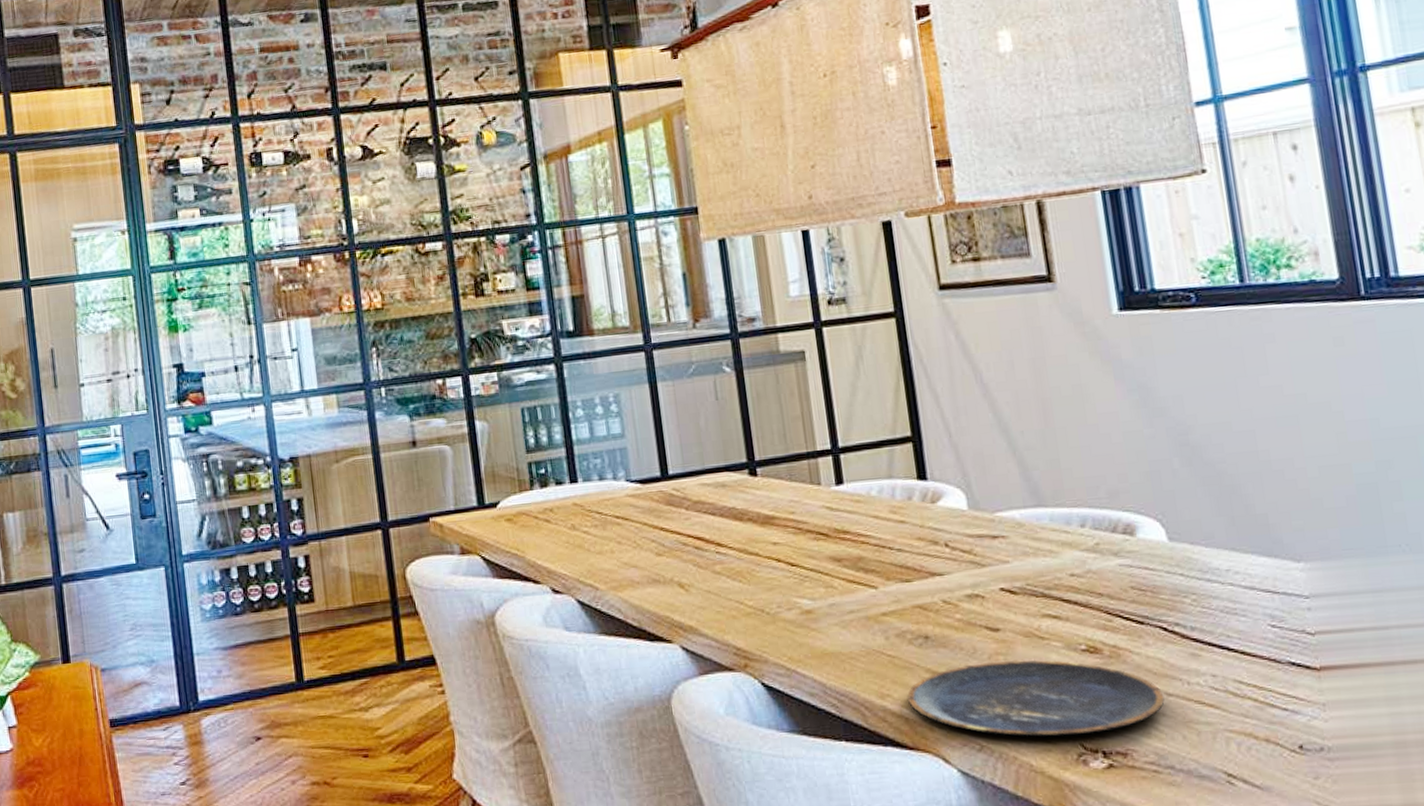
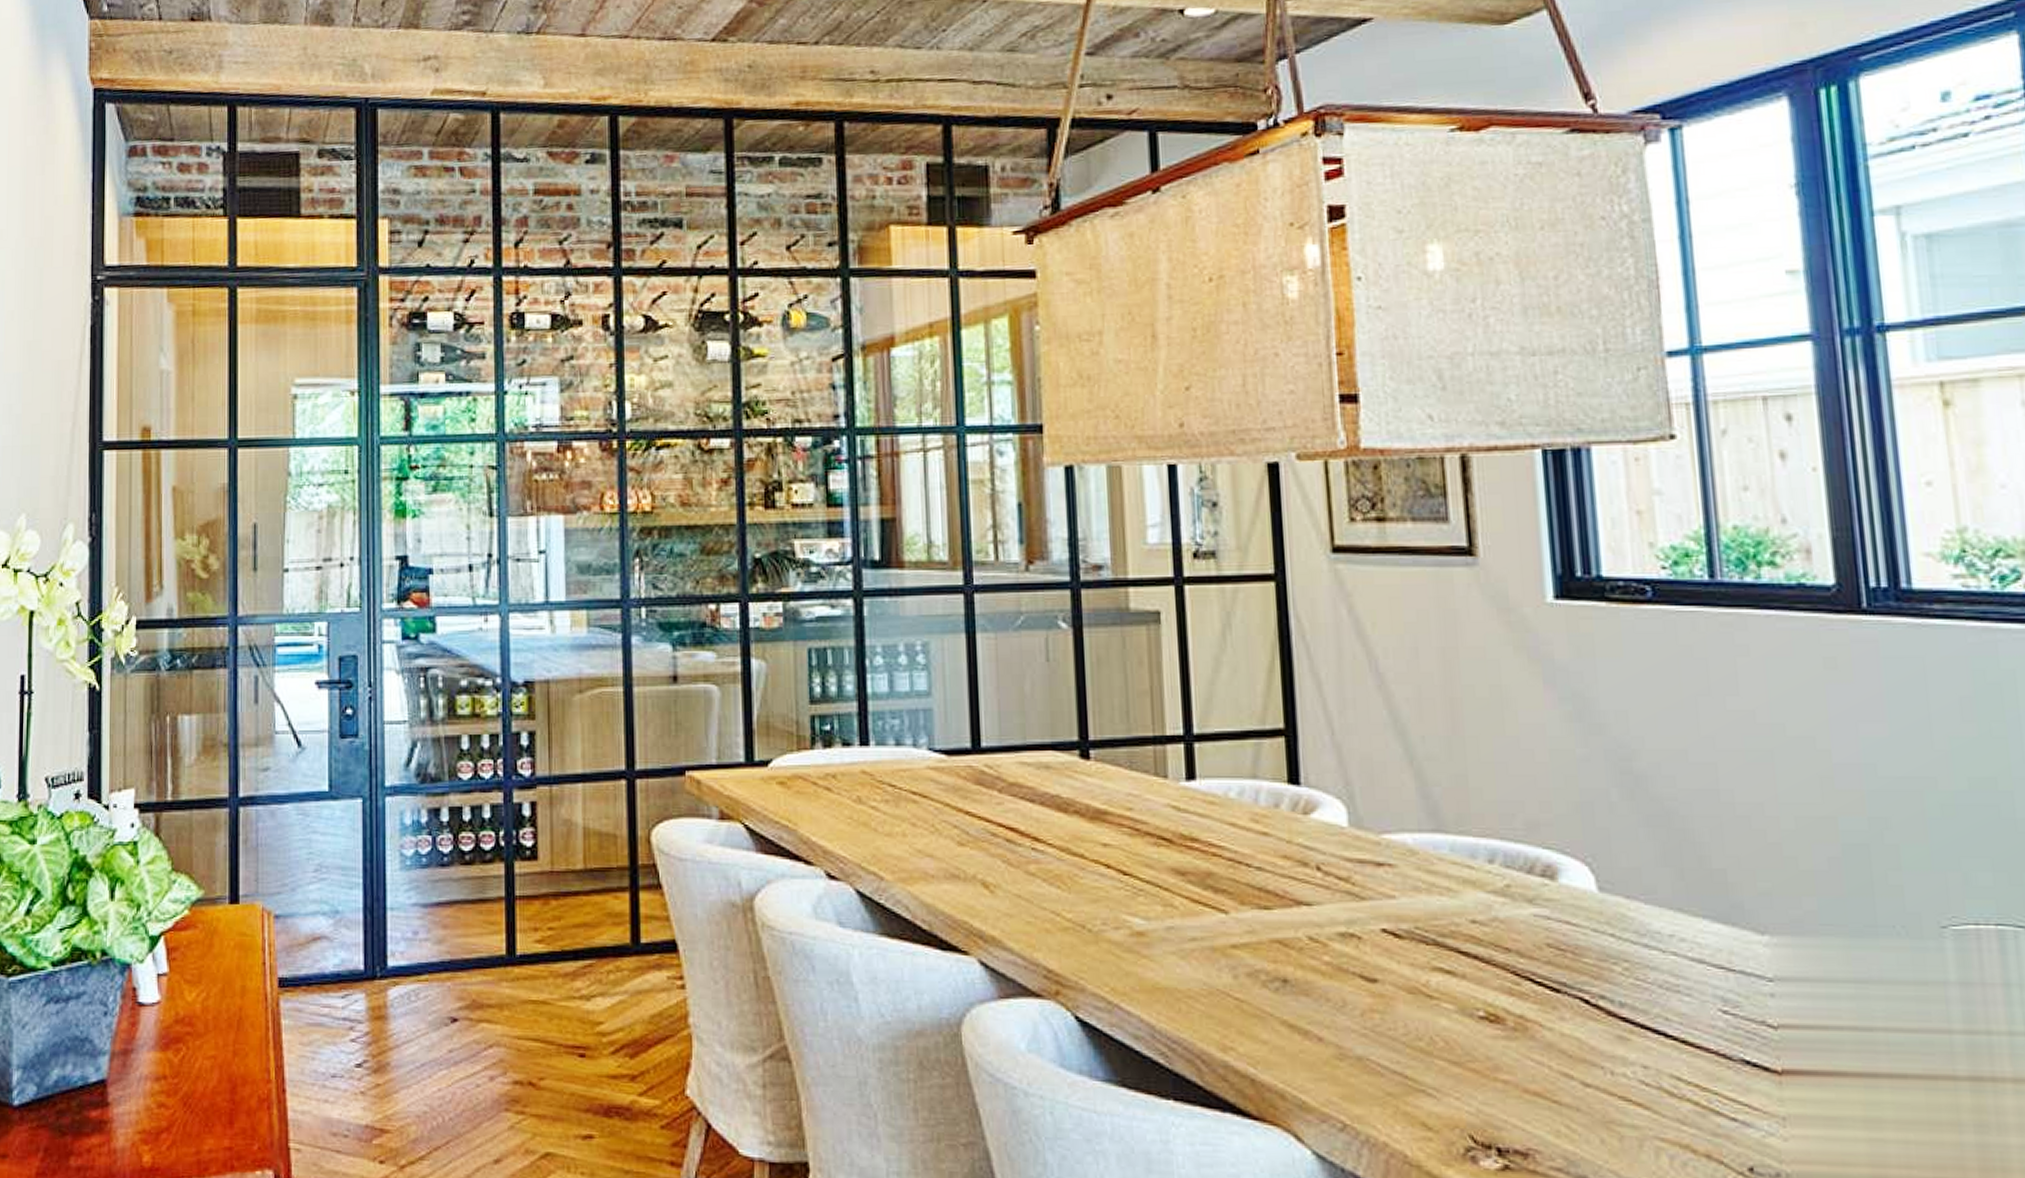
plate: present [907,659,1165,737] -> none [1256,1019,1580,1124]

